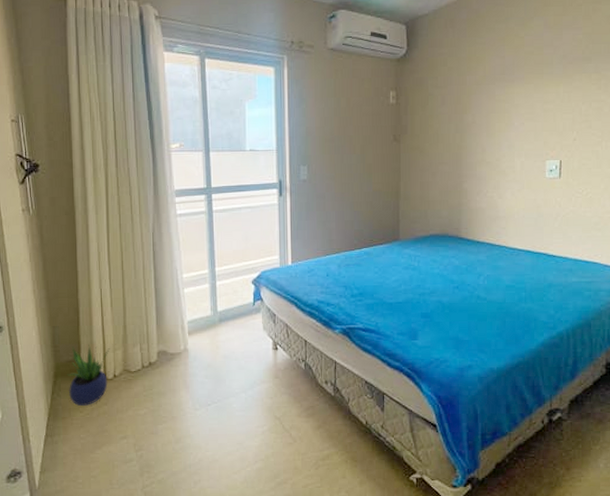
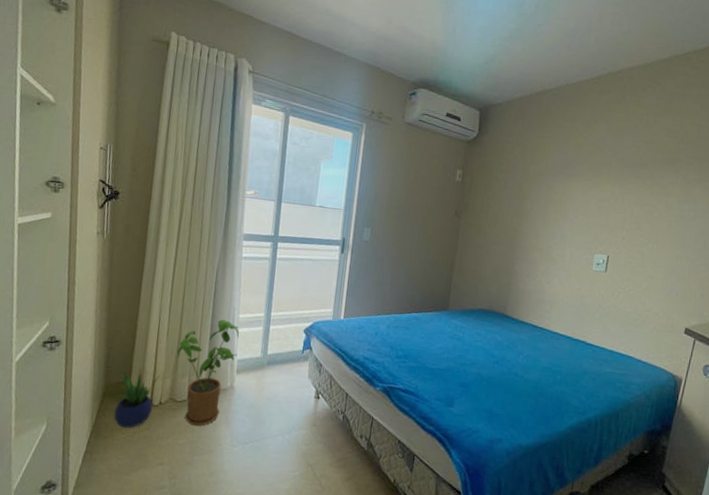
house plant: none [123,282,187,395] -> present [176,319,239,426]

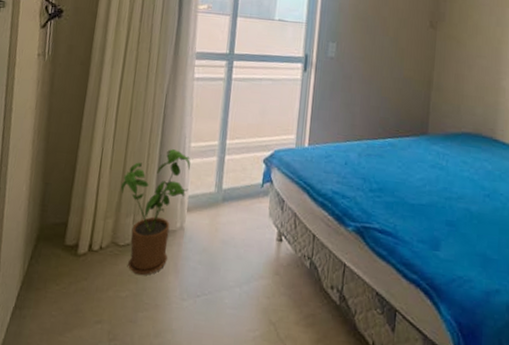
potted plant: present [114,369,160,428] -> none [48,207,101,278]

